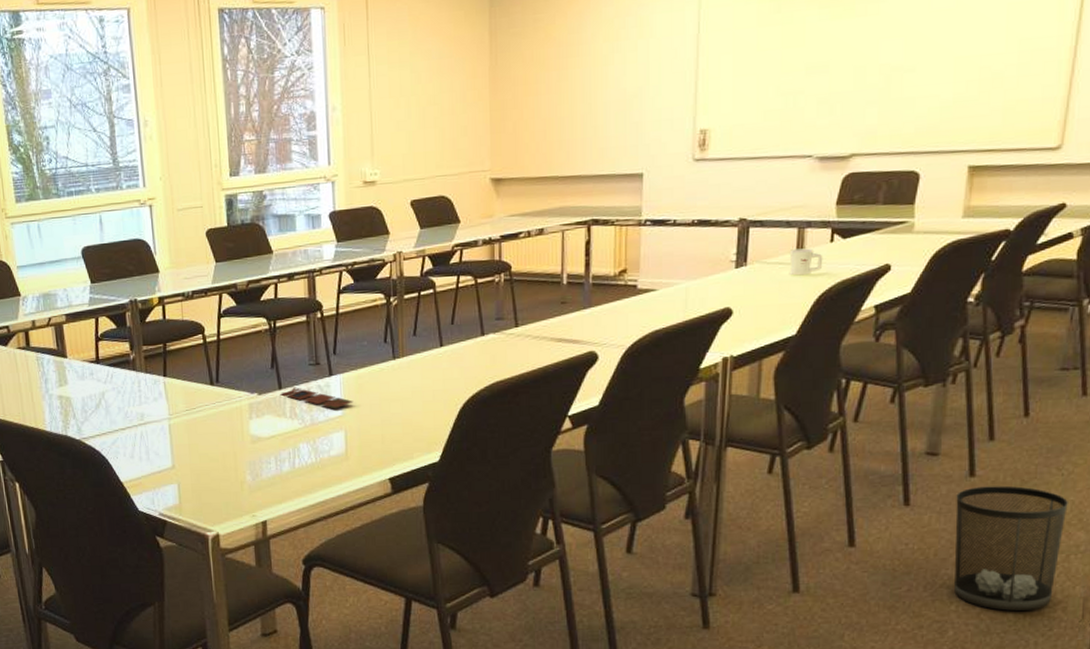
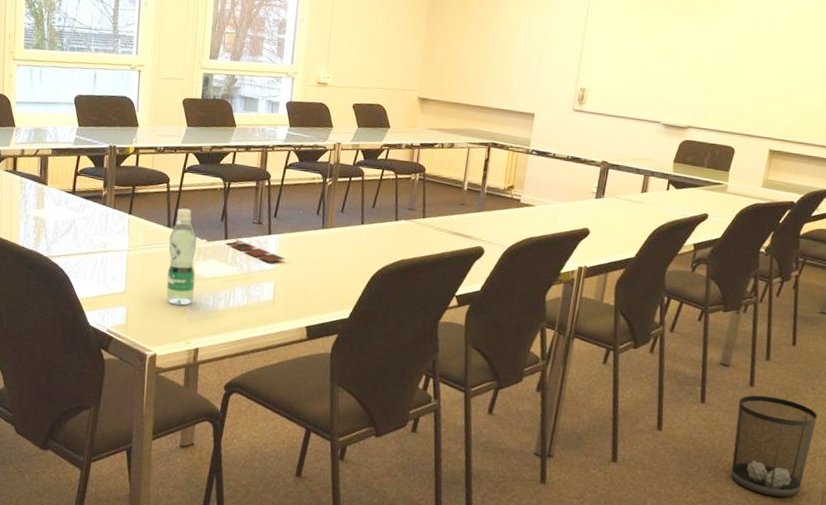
bottle: none [214,360,252,474] -> present [166,208,197,306]
mug: present [789,248,823,276] -> none [634,191,660,213]

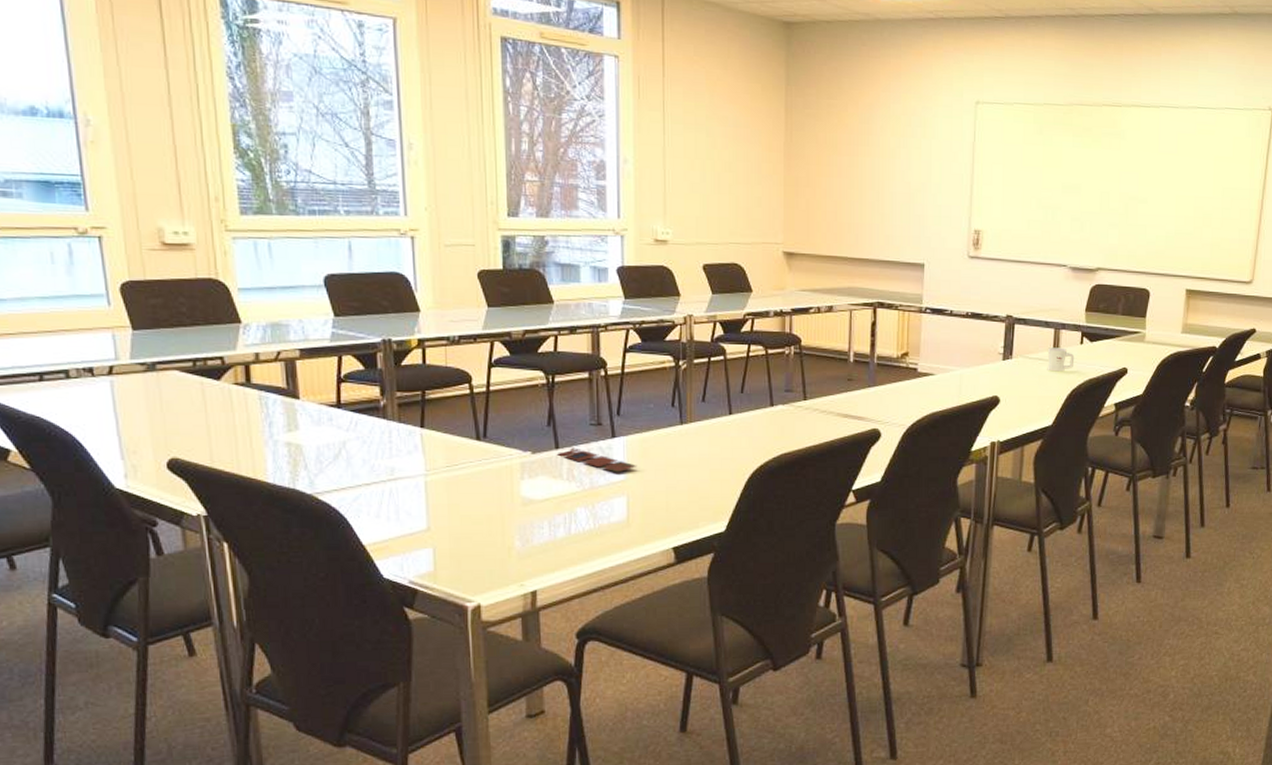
bottle: present [166,208,197,306] -> none [480,414,522,539]
mug: none [634,191,660,213] -> present [1047,347,1075,372]
waste bin: present [731,395,818,497] -> none [1174,566,1257,676]

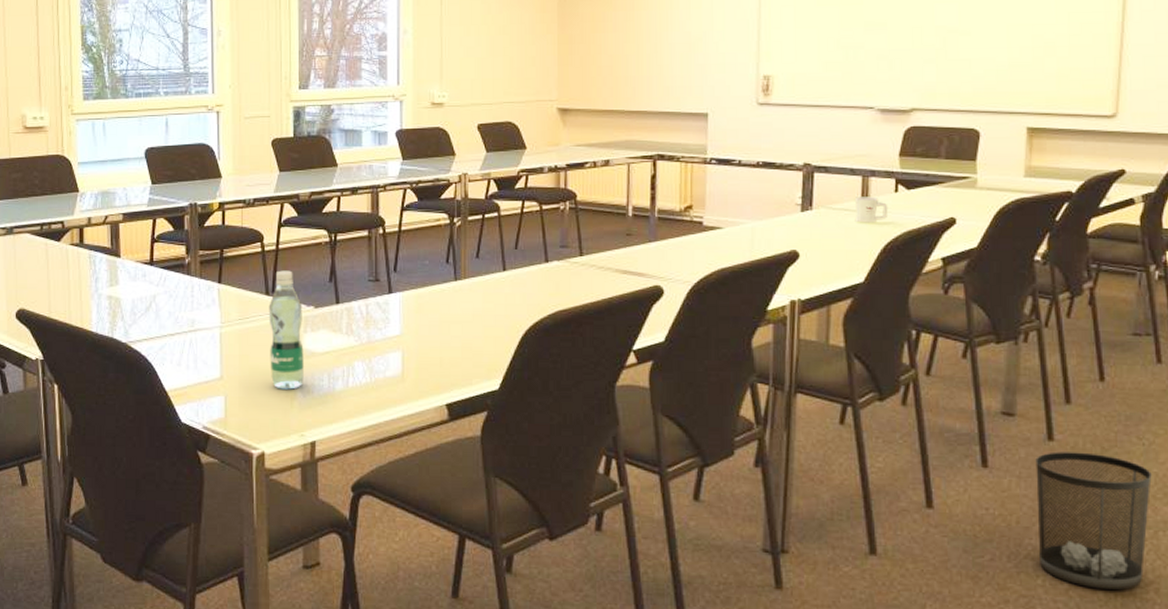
bottle: none [480,414,522,539] -> present [268,270,304,390]
papers: present [556,449,638,473] -> none [337,304,413,328]
waste bin: none [1174,566,1257,676] -> present [1035,452,1152,590]

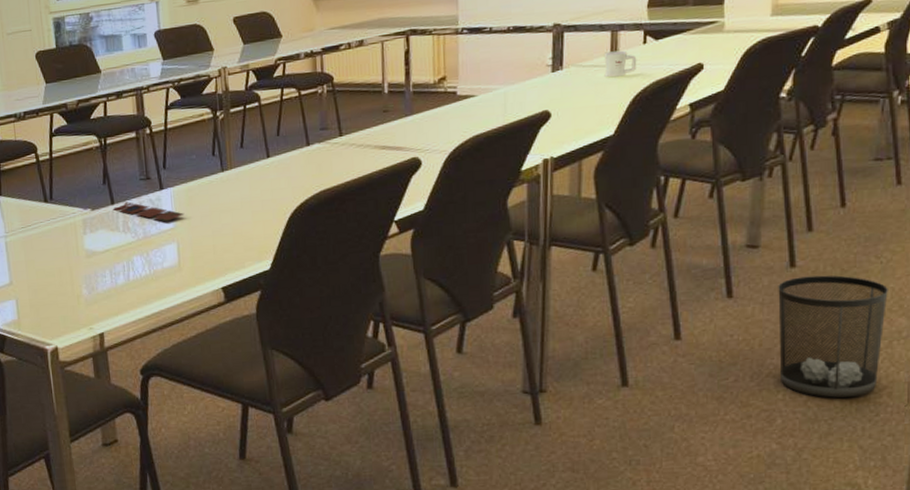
bottle: present [268,270,304,390] -> none [48,177,88,289]
papers: none [337,304,413,328] -> present [112,202,185,222]

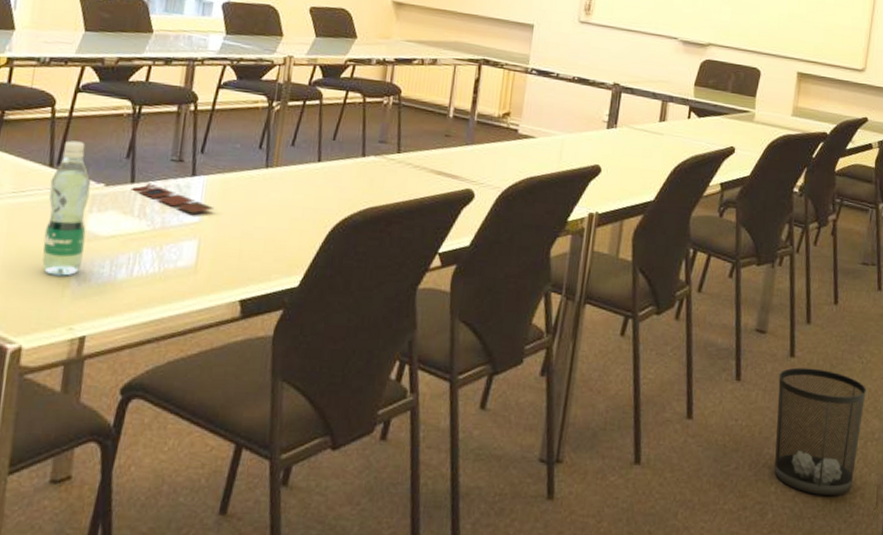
bottle: none [48,177,88,289] -> present [42,140,91,276]
mug: present [604,50,637,78] -> none [652,119,681,146]

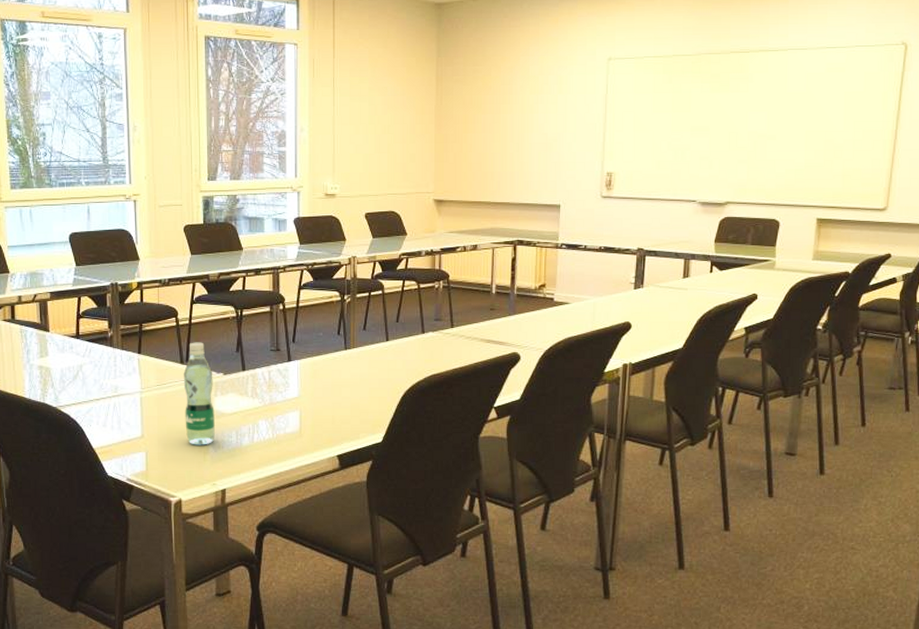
papers: present [130,184,215,214] -> none [243,371,309,391]
waste bin: present [774,367,866,495] -> none [808,483,896,590]

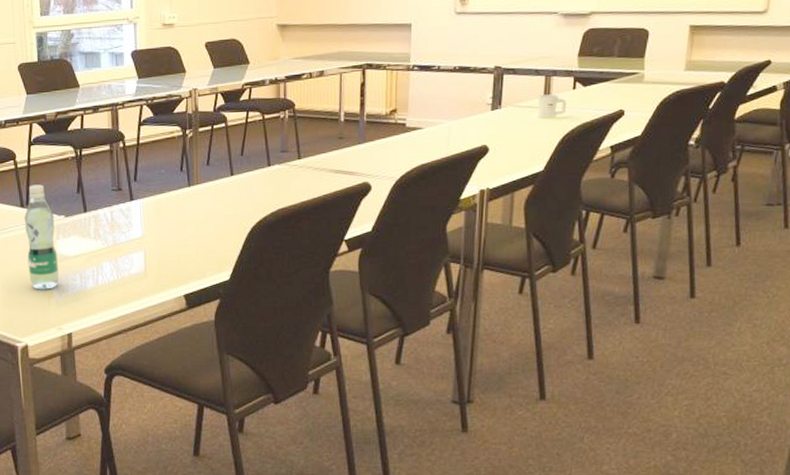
mug: none [677,276,704,299] -> present [537,94,567,119]

